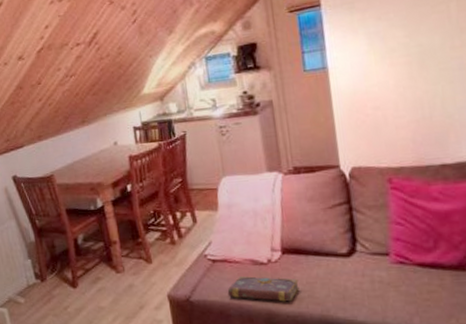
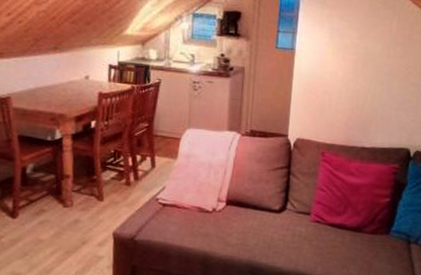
book: present [227,276,300,302] -> none [171,221,235,247]

